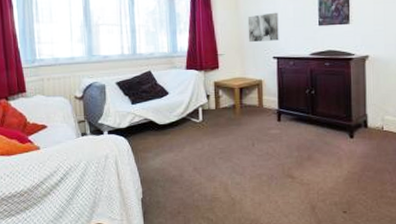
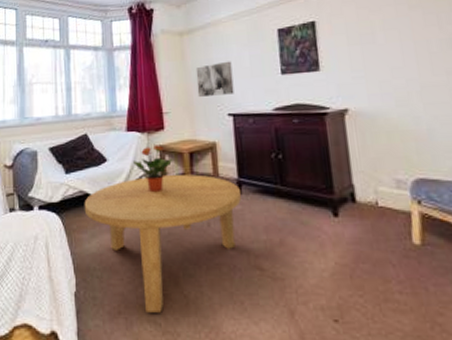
coffee table: none [148,106,281,211] -> present [84,174,242,313]
potted plant: none [192,81,226,120] -> present [133,145,173,193]

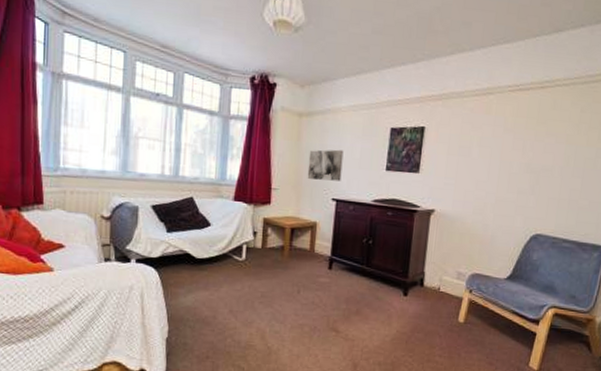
coffee table: present [84,174,242,313] -> none [183,244,332,359]
potted plant: present [133,145,173,193] -> none [236,217,275,260]

